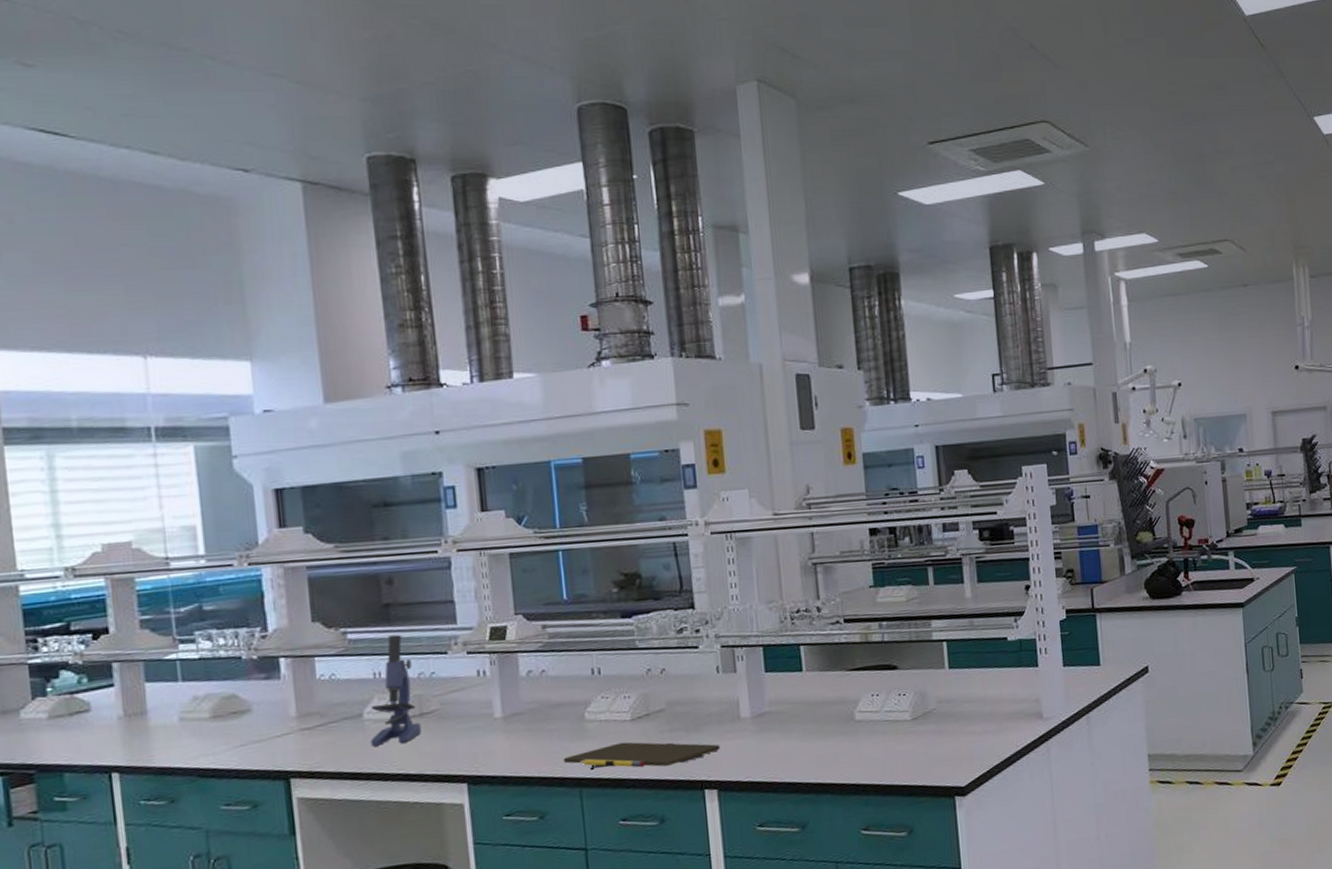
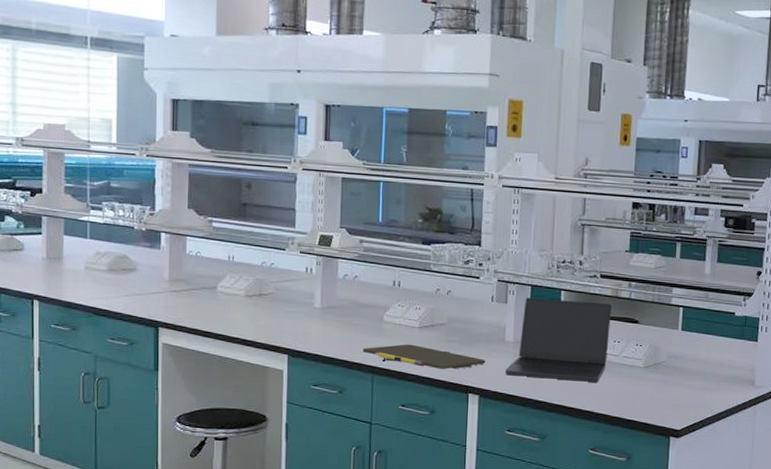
microscope: present [370,635,421,746] -> none [220,229,259,315]
laptop: none [746,651,867,759] -> present [505,297,613,382]

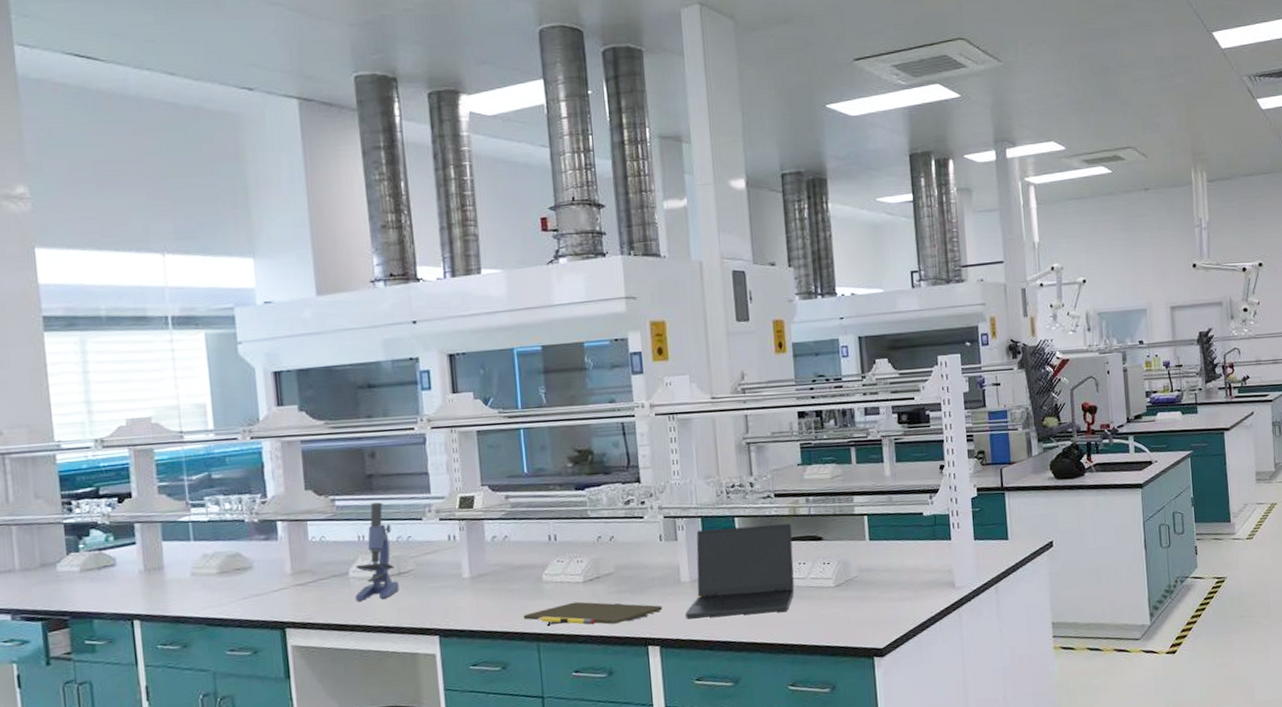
microscope: none [220,229,259,315] -> present [355,502,399,601]

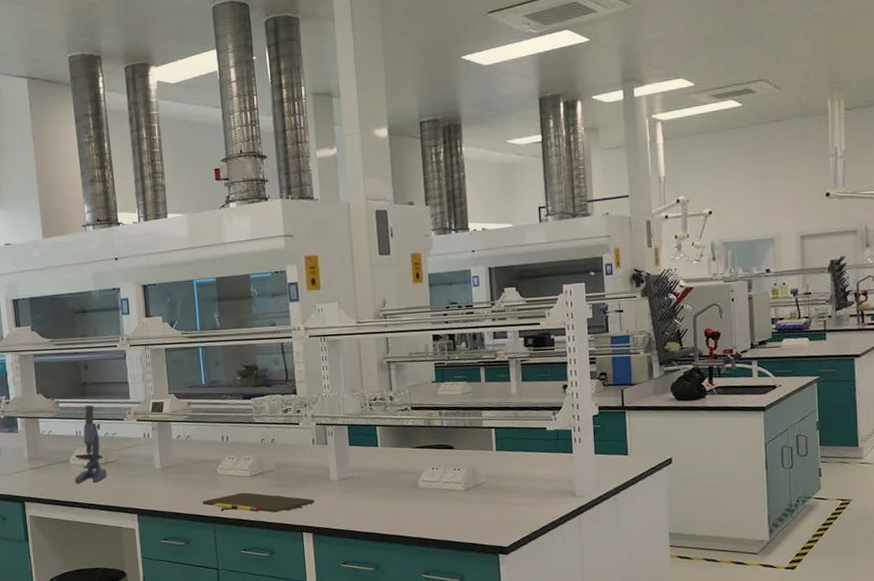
laptop: present [685,524,795,619] -> none [334,433,428,512]

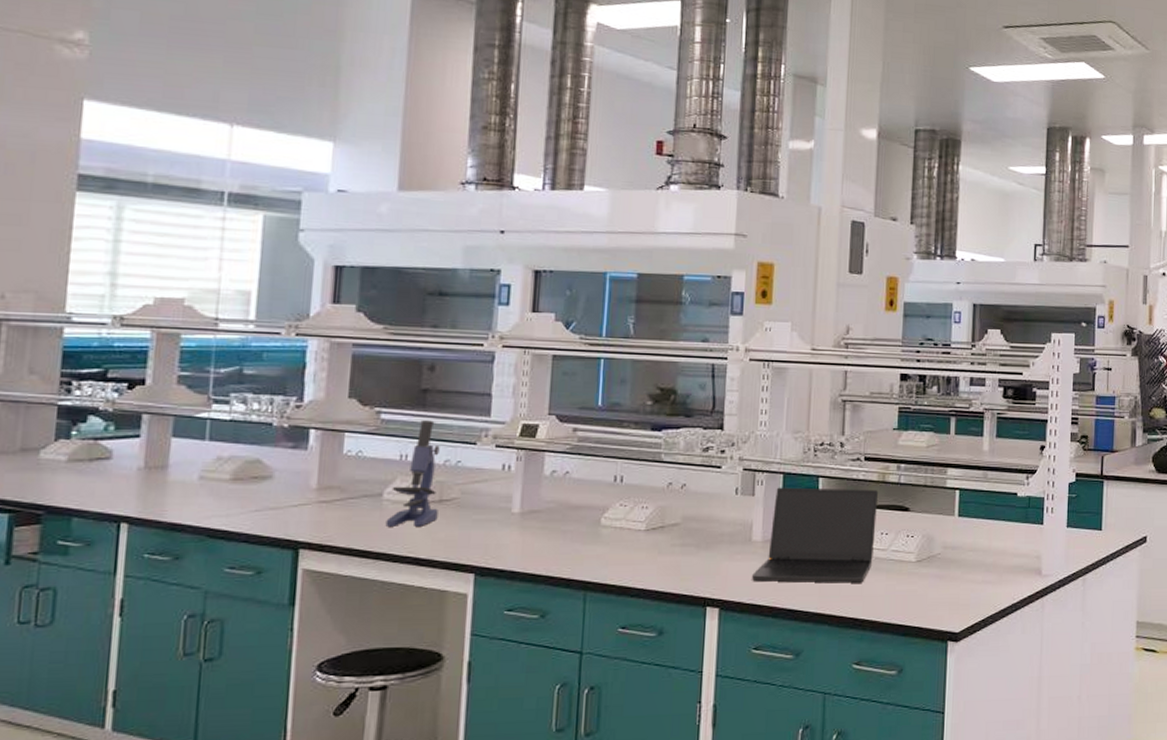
clipboard: present [202,492,315,513] -> none [573,551,728,579]
laptop: none [334,433,428,512] -> present [752,487,879,583]

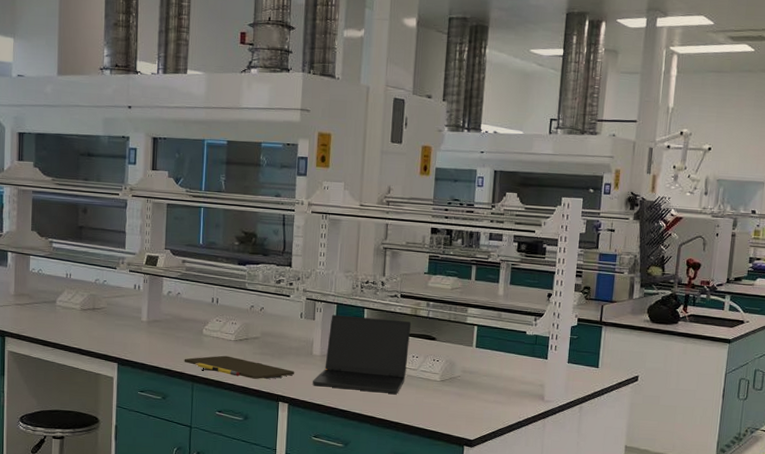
microscope: present [385,420,440,526] -> none [59,249,92,326]
clipboard: none [573,551,728,579] -> present [184,355,295,380]

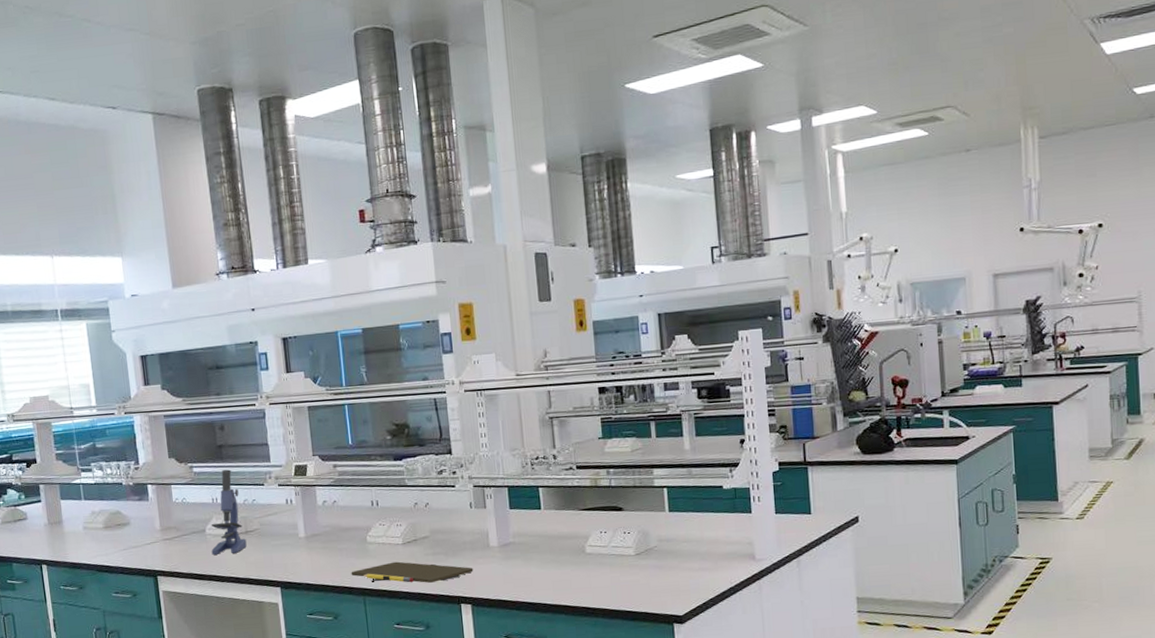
microscope: none [59,249,92,326] -> present [211,469,247,555]
laptop: present [313,314,412,394] -> none [494,494,596,581]

